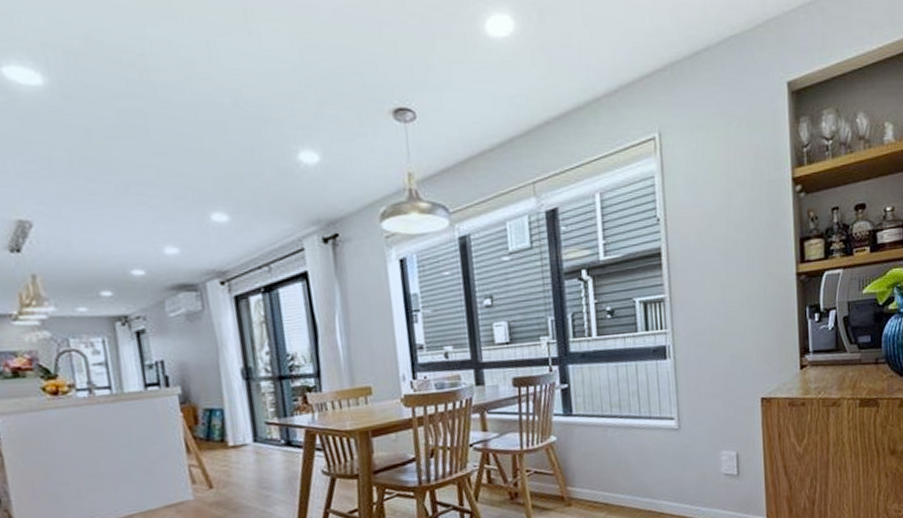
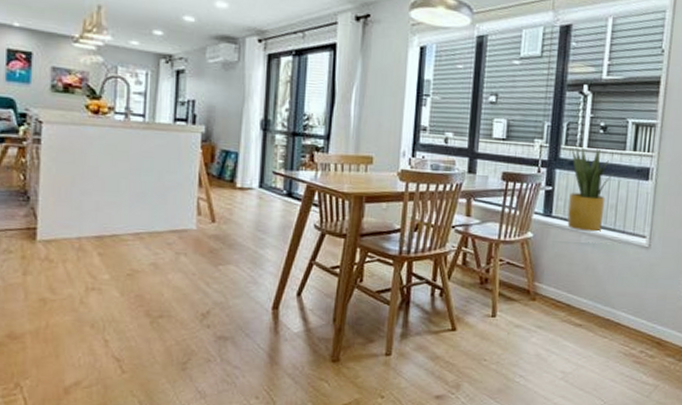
planter: none [582,332,629,425] -> present [567,146,613,232]

